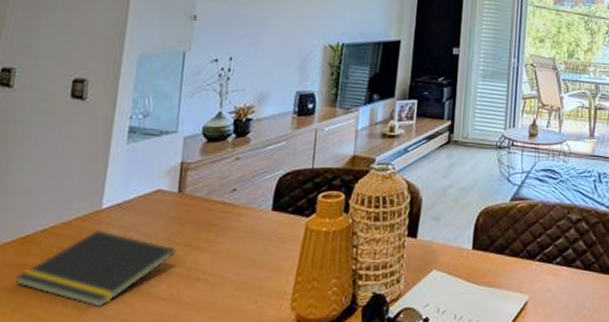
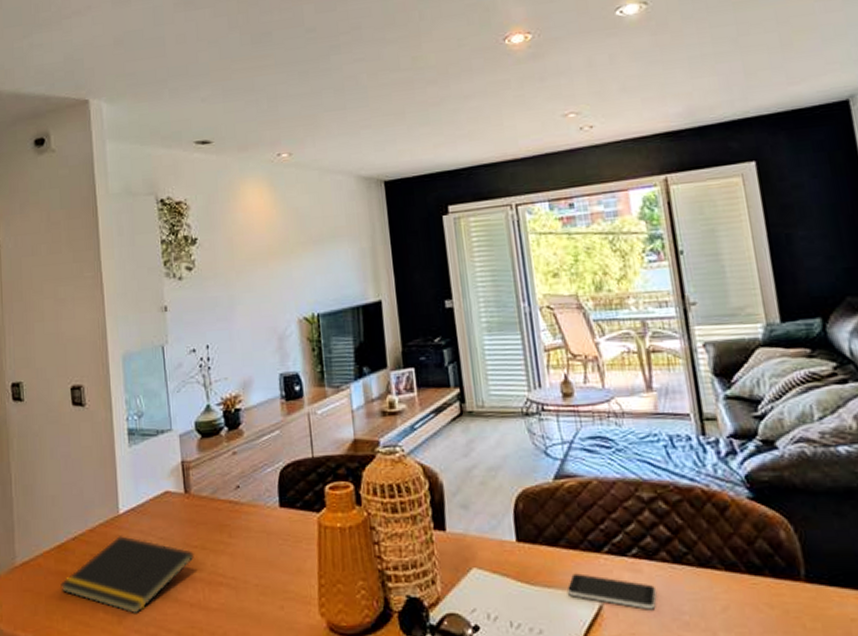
smartphone: none [503,276,569,305] -> present [566,573,657,610]

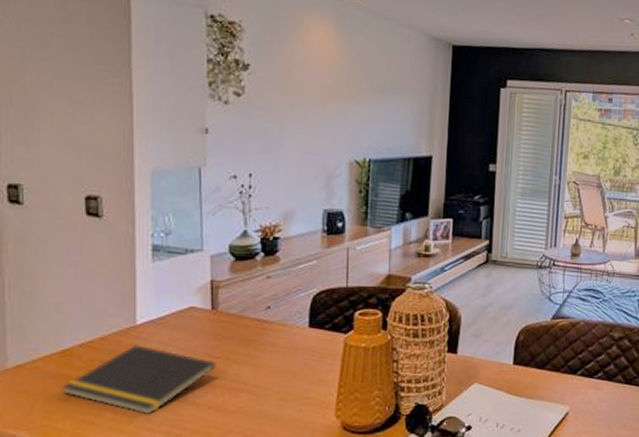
smartphone: present [566,573,657,610] -> none [544,389,610,416]

